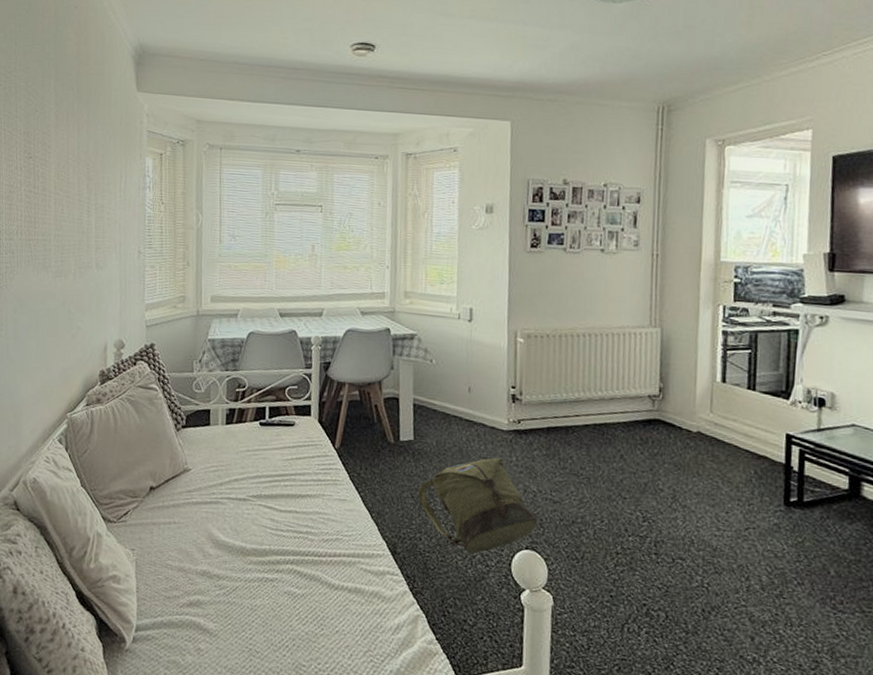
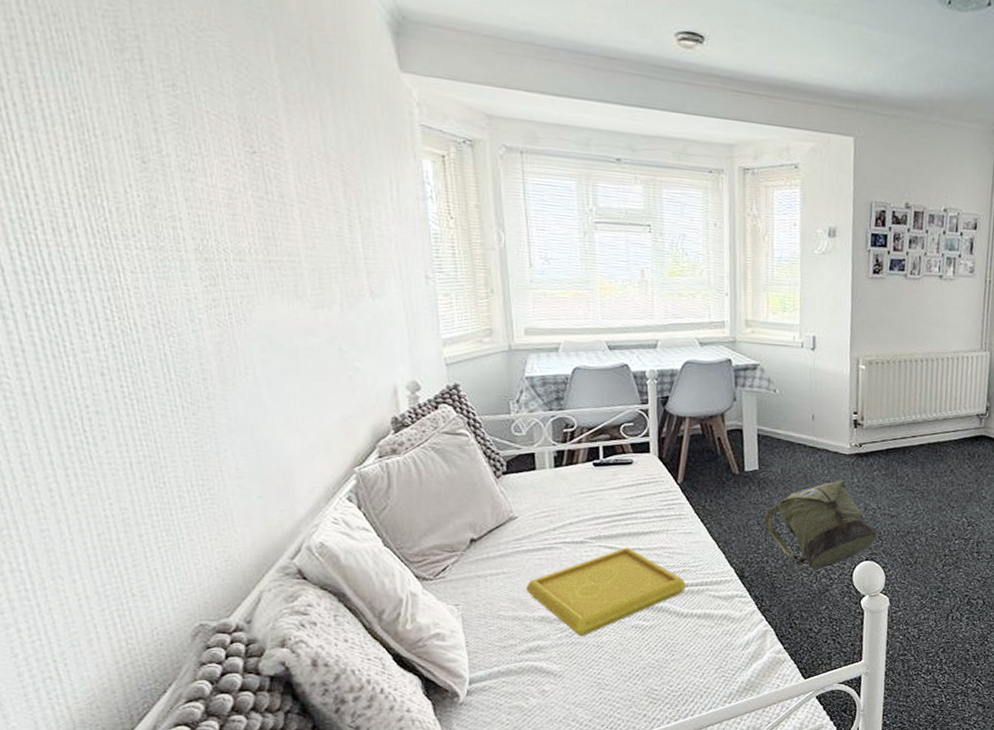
serving tray: none [192,508,340,597] -> present [526,547,687,637]

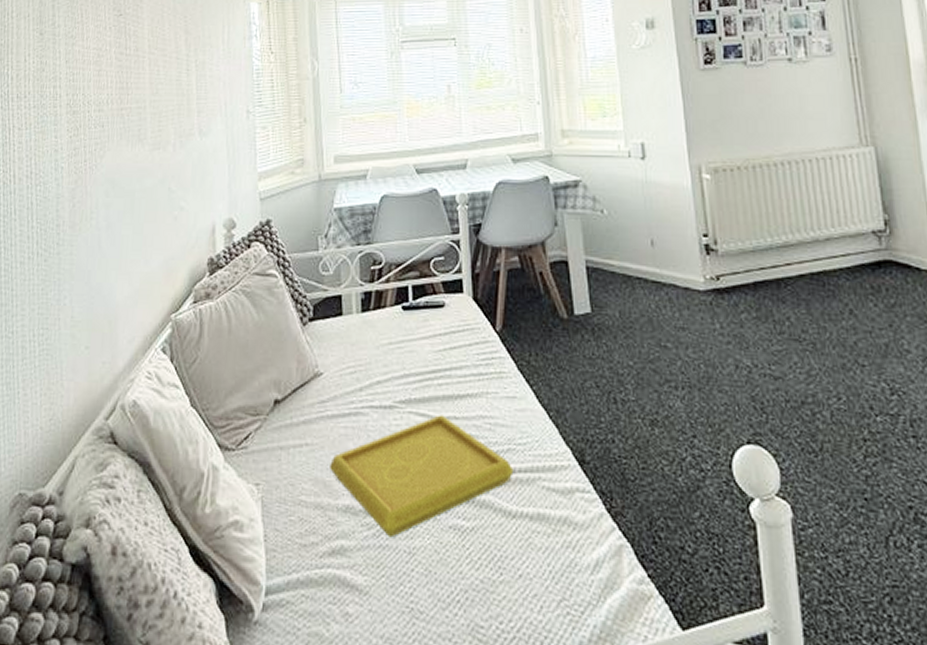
backpack: present [764,480,877,570] -> none [604,326,759,456]

